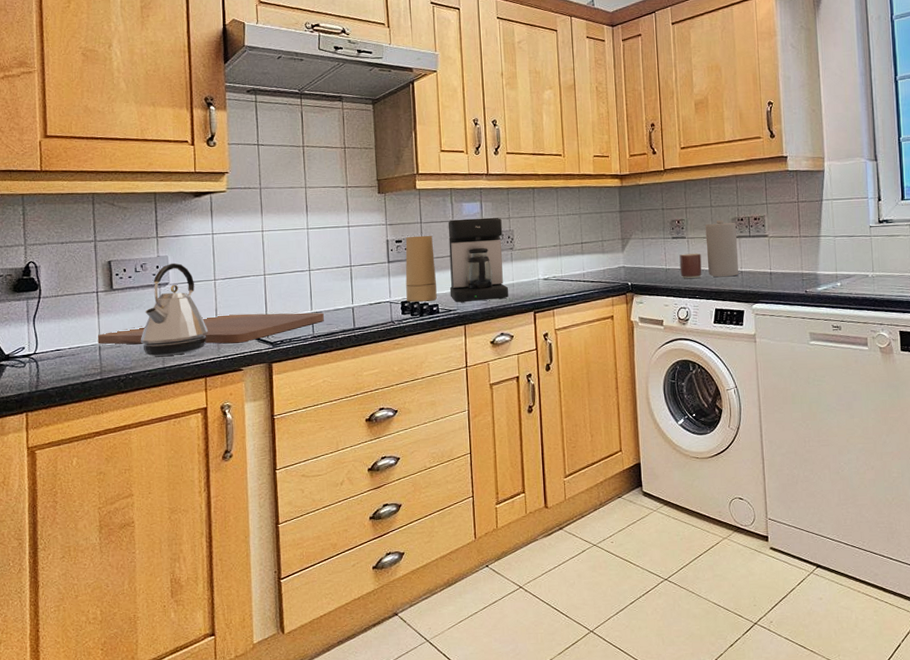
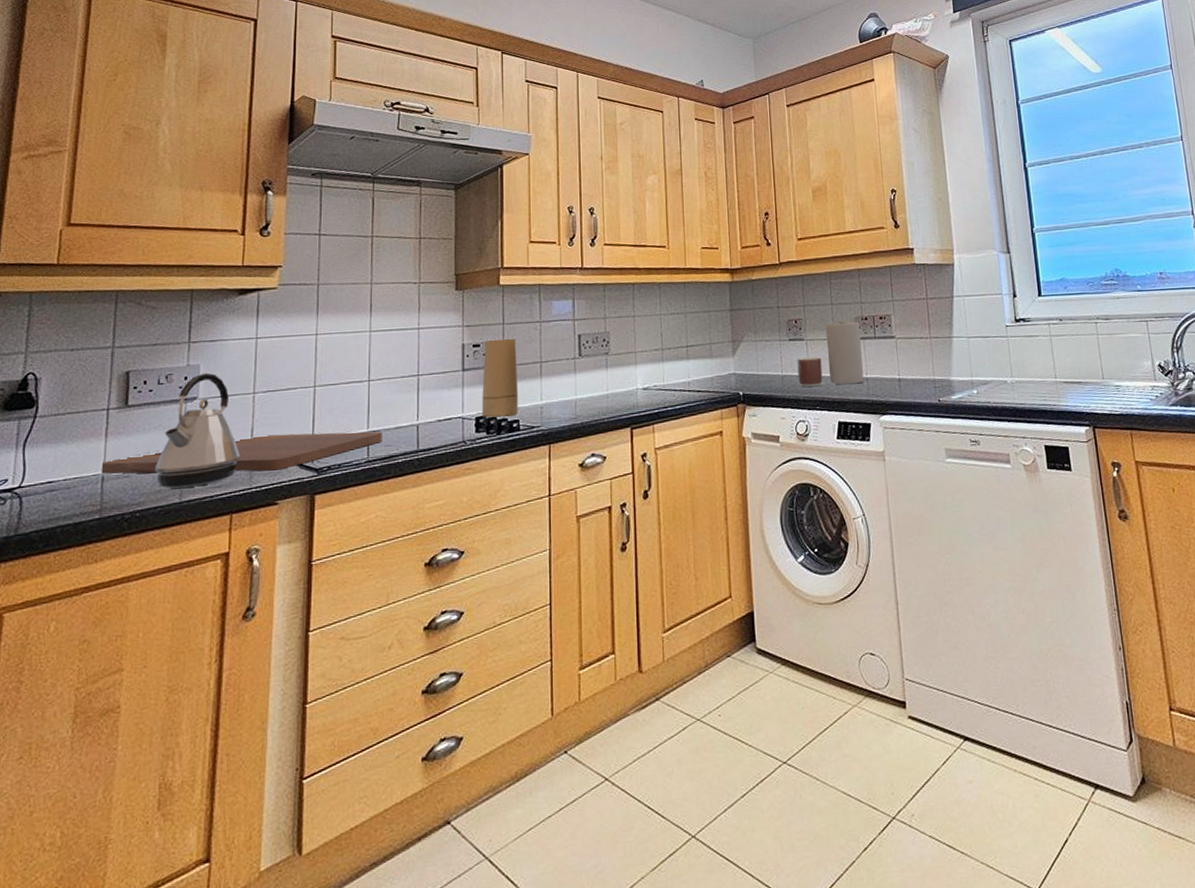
coffee maker: present [448,217,509,303] -> none [533,317,603,418]

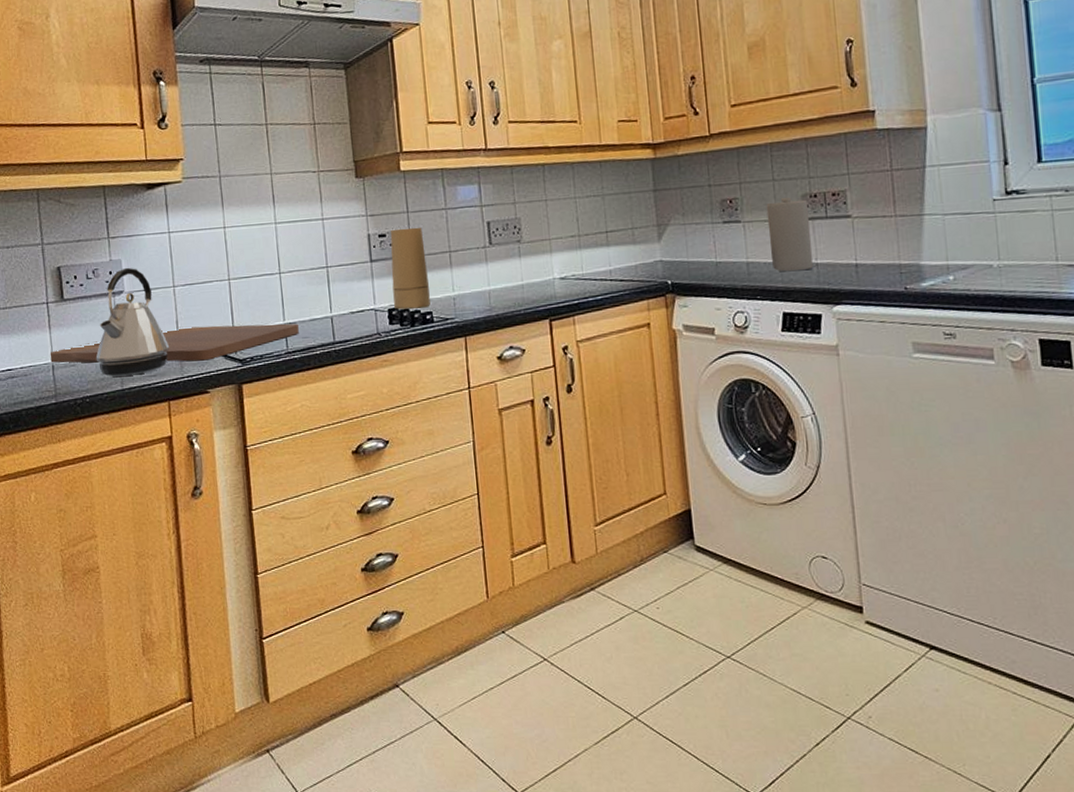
mug: present [797,357,823,387] -> none [733,241,764,275]

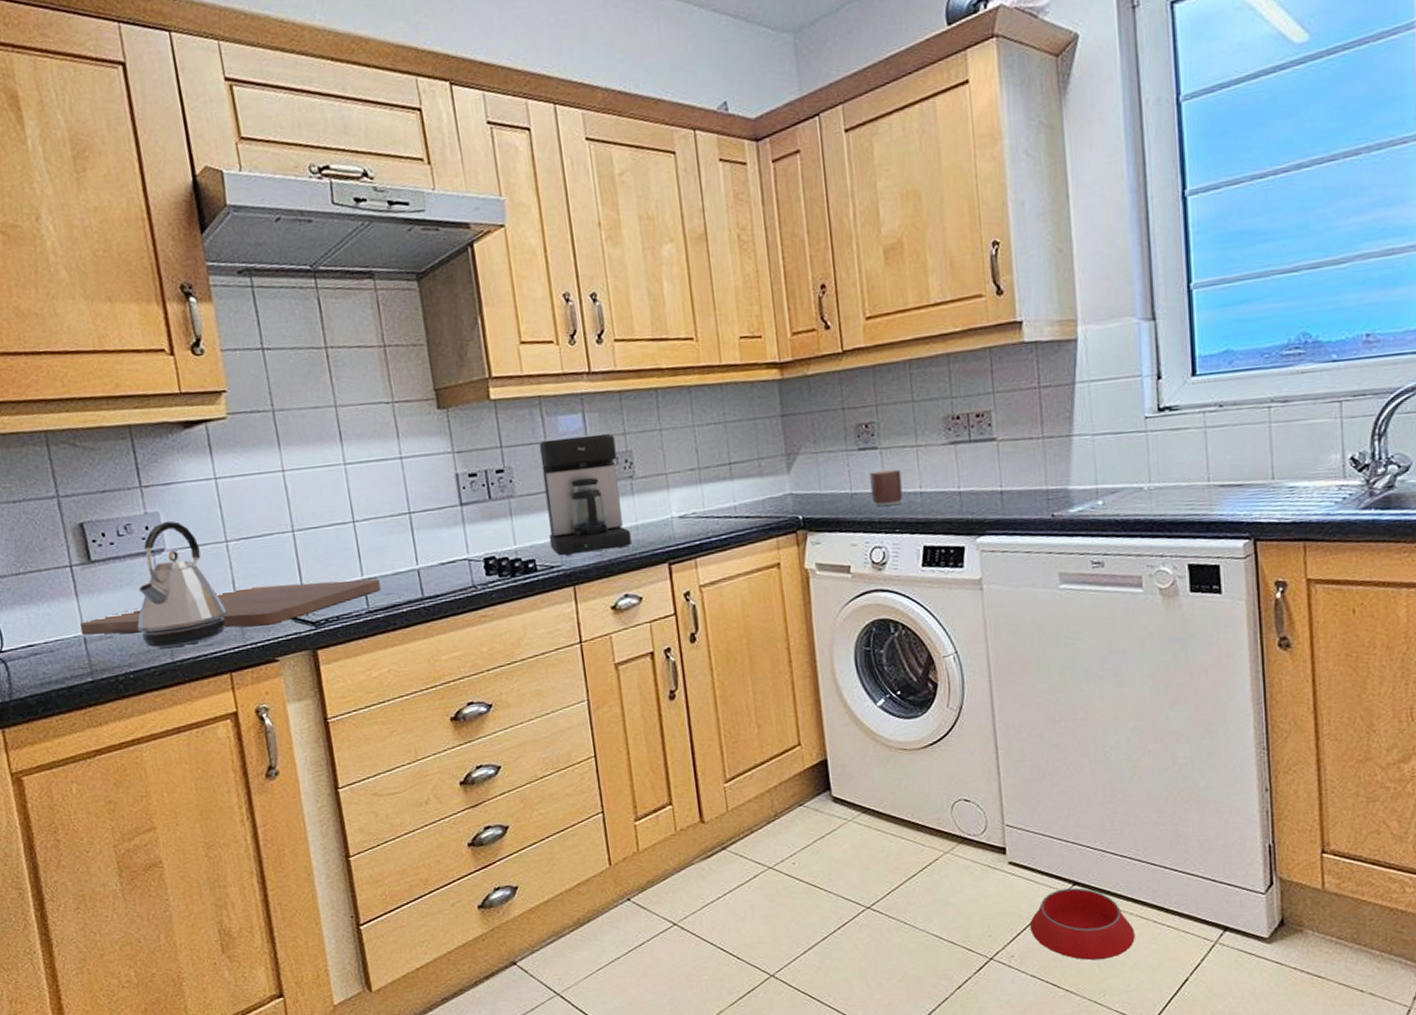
canister: present [390,227,431,310] -> none [482,463,533,559]
coffee maker: none [440,202,518,310] -> present [539,433,632,556]
mug: none [733,241,764,275] -> present [869,469,903,507]
paper towel holder: present [766,198,814,272] -> none [905,420,956,503]
pet bowl: none [888,652,994,727] -> present [1030,888,1135,960]

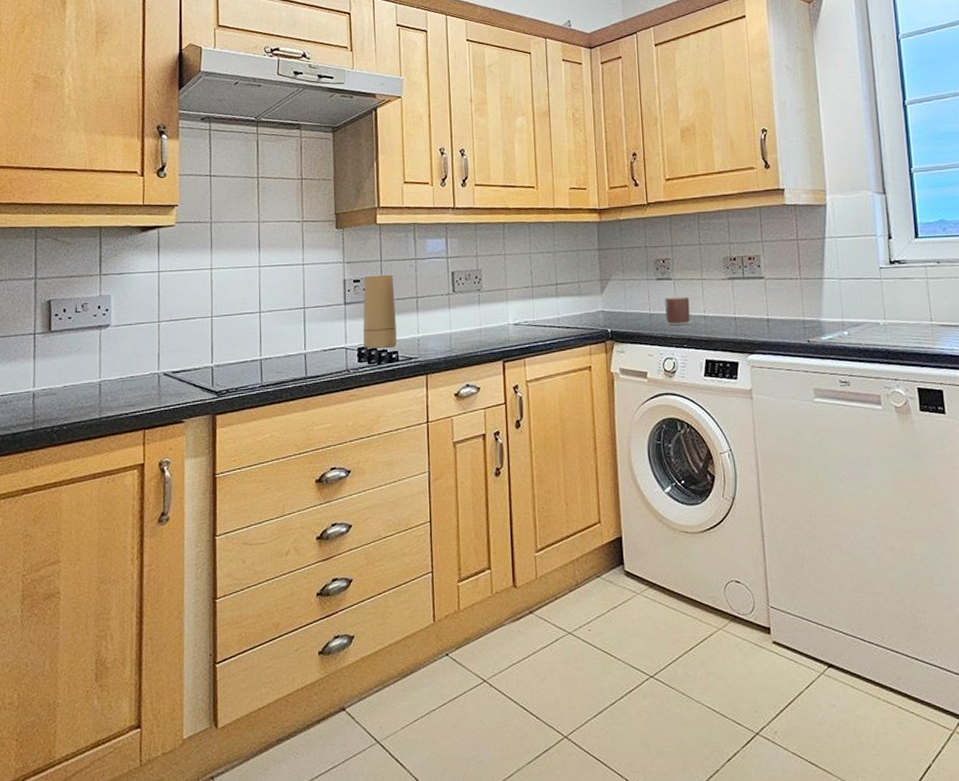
cutting board: present [79,578,381,636] -> none [32,359,274,393]
kettle: present [137,521,228,649] -> none [77,302,150,406]
canister: none [482,463,533,559] -> present [363,274,397,349]
coffee maker: present [539,433,632,556] -> none [410,255,476,350]
pet bowl: present [1030,888,1135,960] -> none [791,670,883,741]

